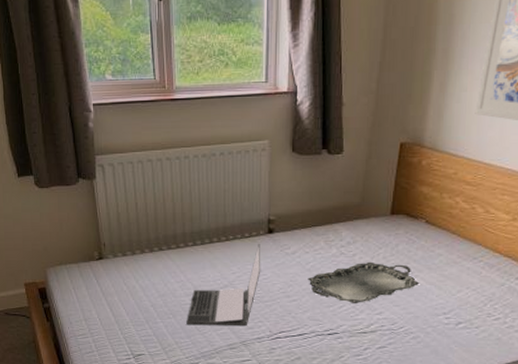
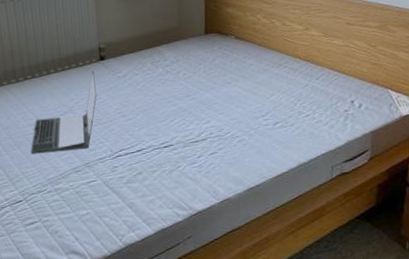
serving tray: present [308,261,419,303] -> none [140,76,237,116]

